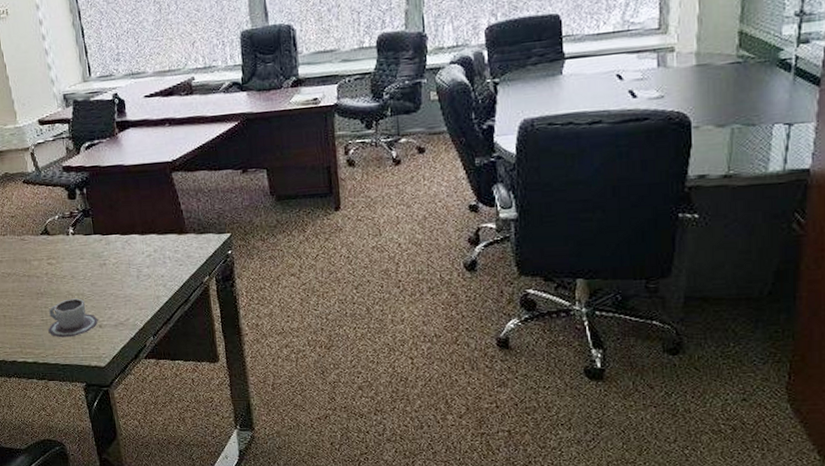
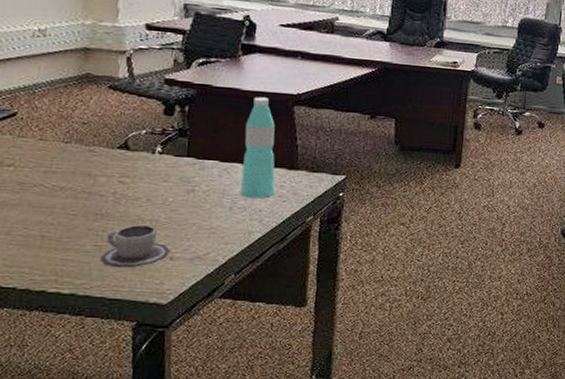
water bottle: none [134,169,171,266] -> present [241,97,275,199]

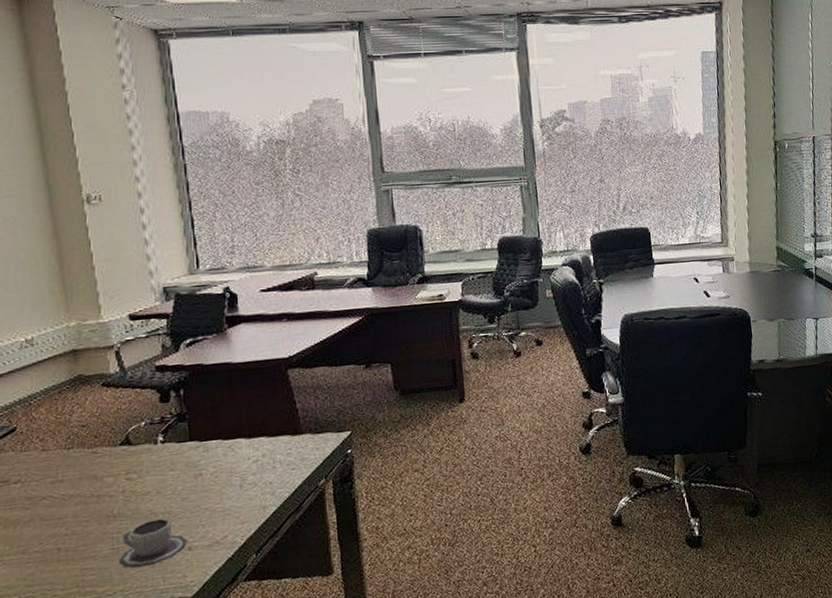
water bottle: present [241,97,275,199] -> none [242,366,282,473]

